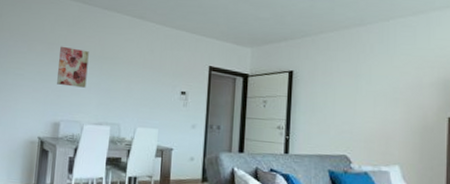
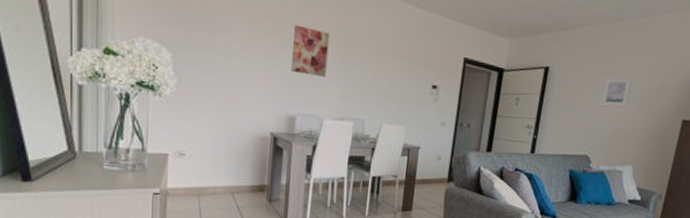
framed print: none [352,76,384,107] -> present [600,76,634,108]

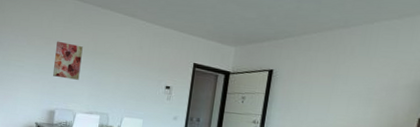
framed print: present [600,76,634,108] -> none [326,77,361,106]

